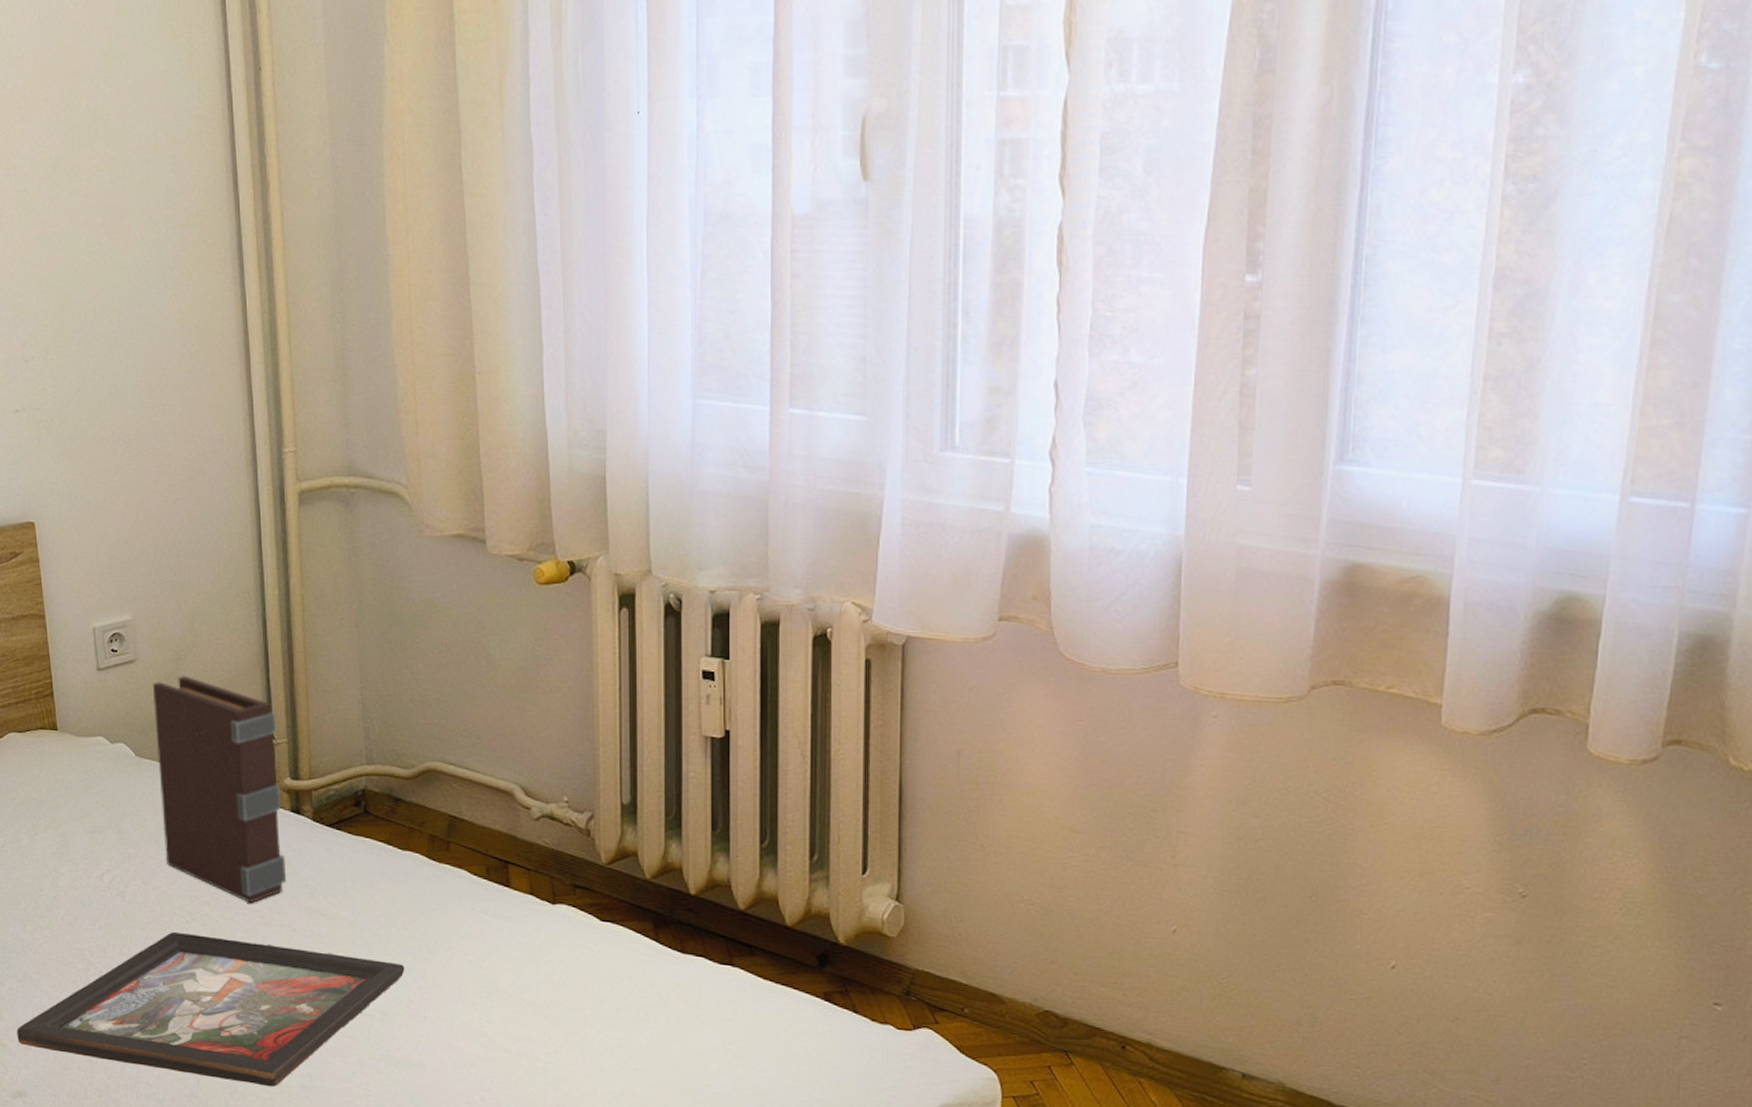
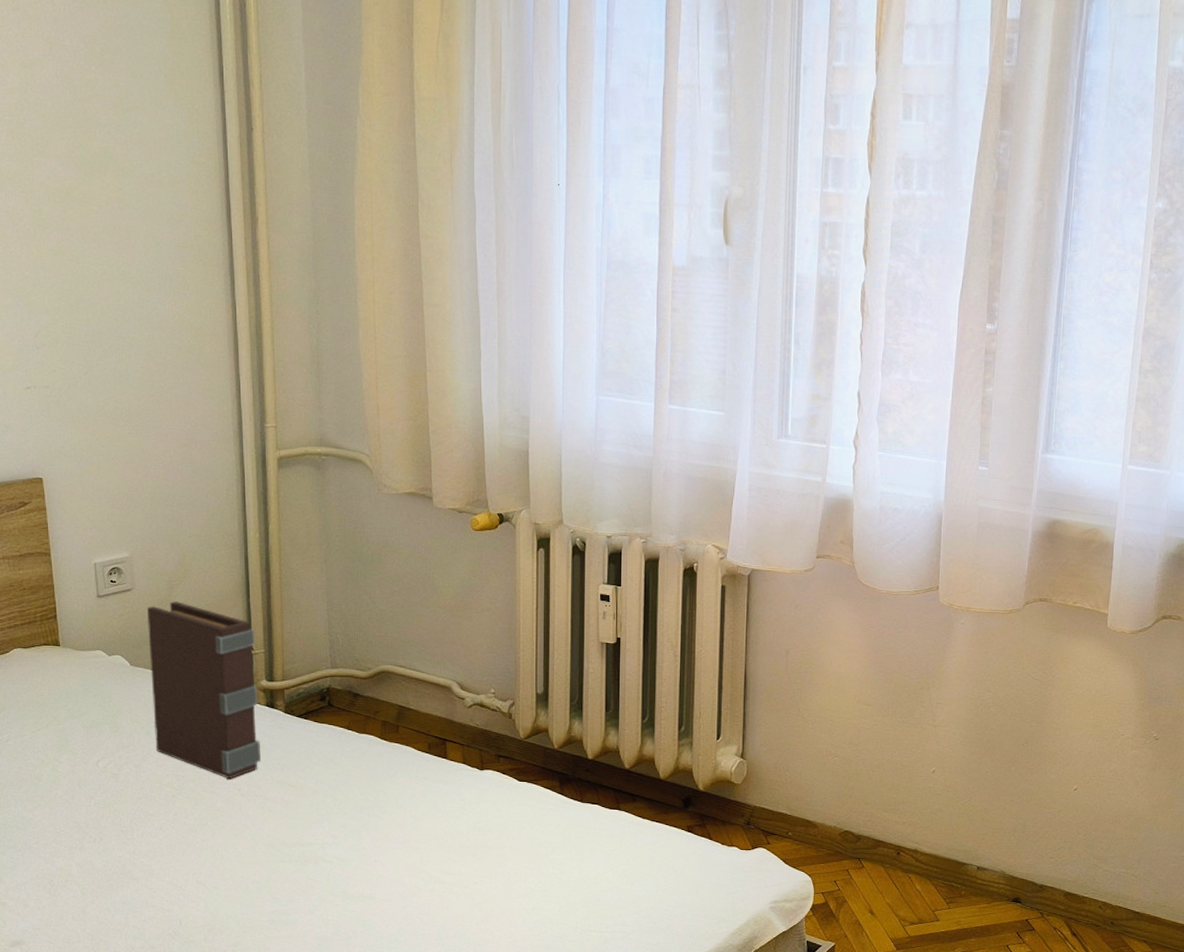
decorative tray: present [17,931,405,1088] -> none [16,804,360,923]

